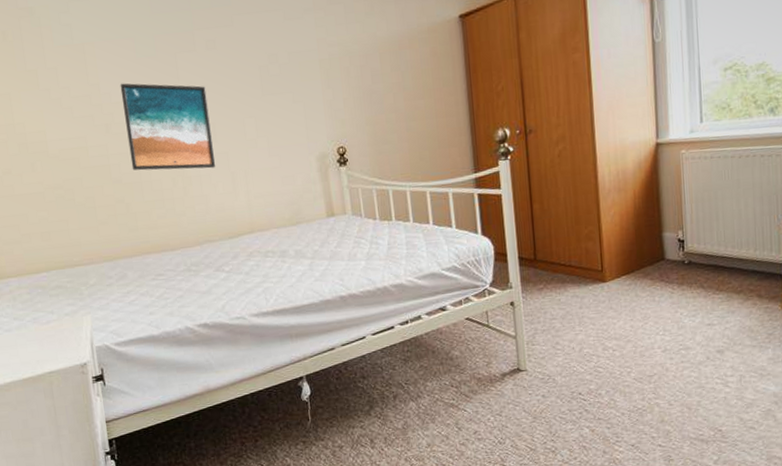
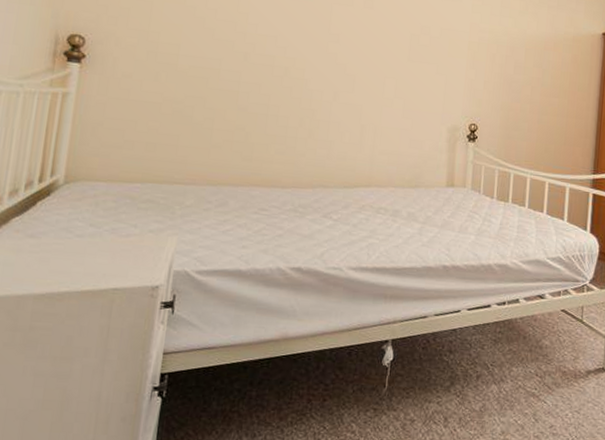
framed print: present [120,83,216,171] -> none [261,18,355,117]

